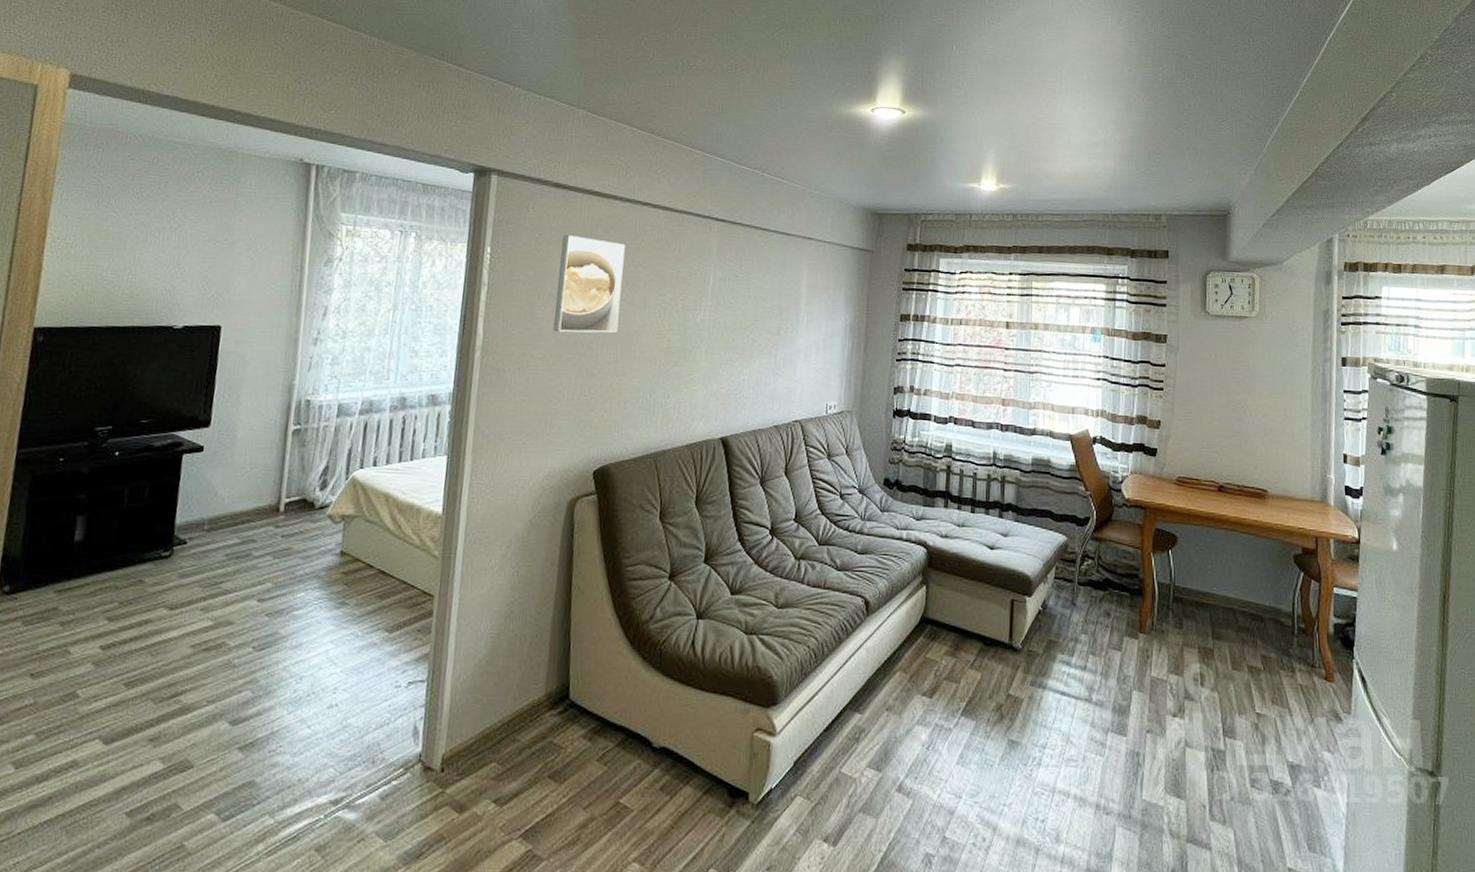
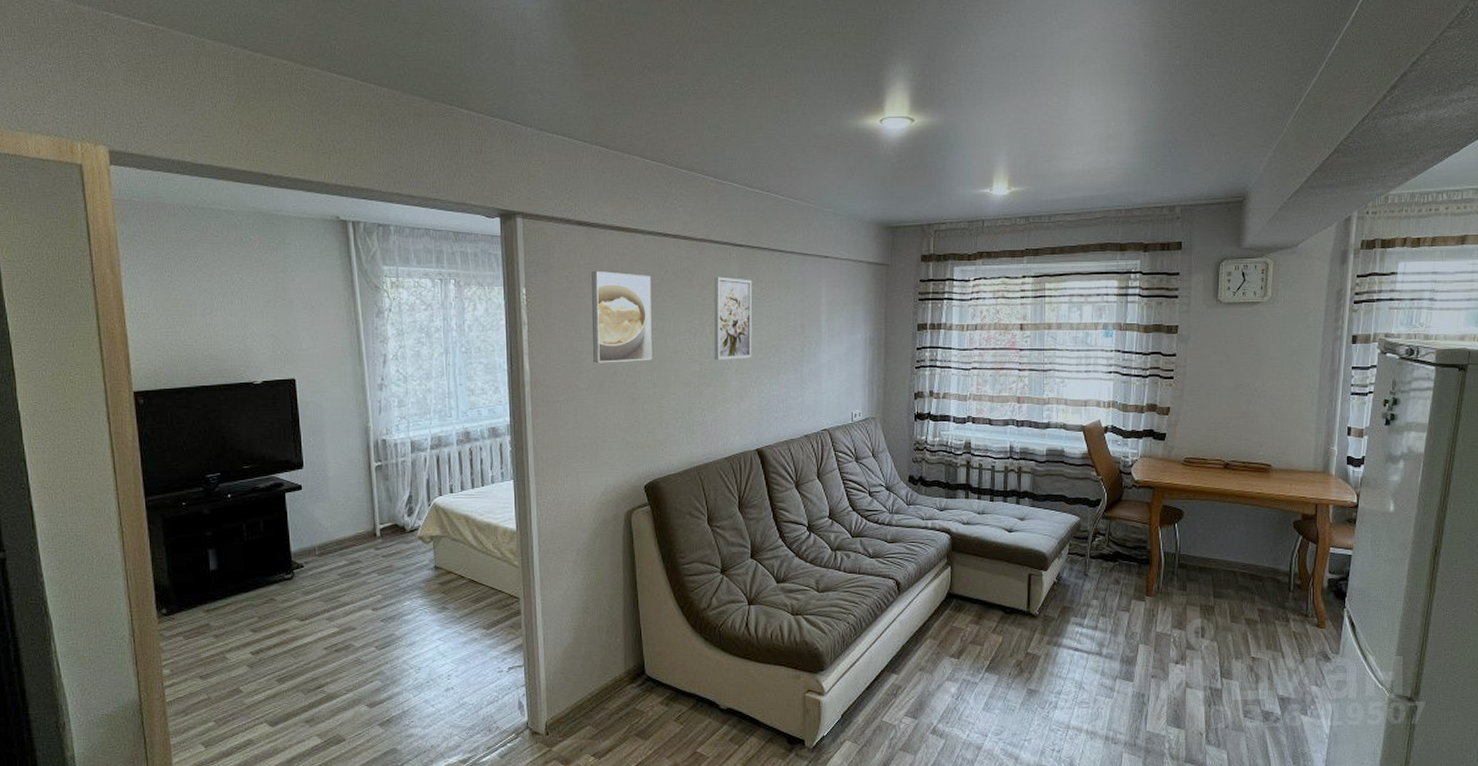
wall art: none [684,250,731,338] -> present [713,276,753,360]

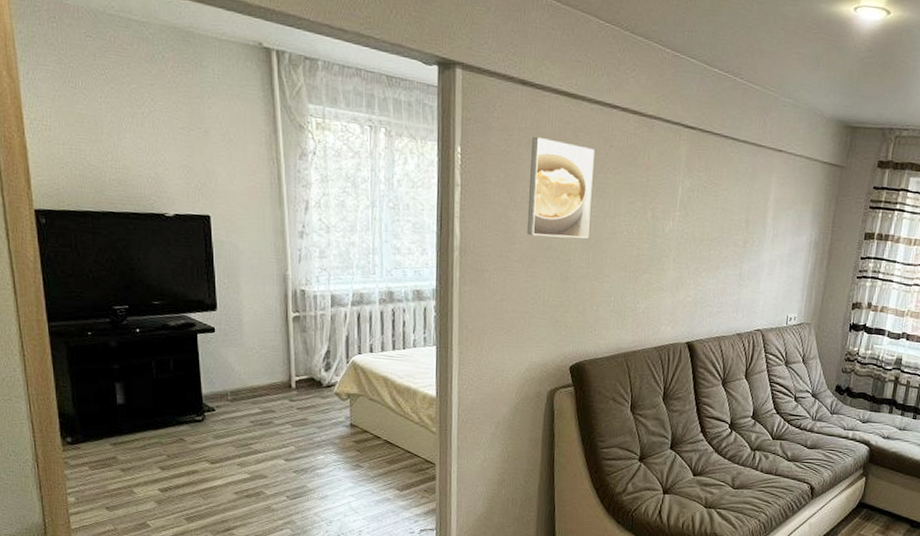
wall art: present [713,276,753,360] -> none [653,158,701,249]

